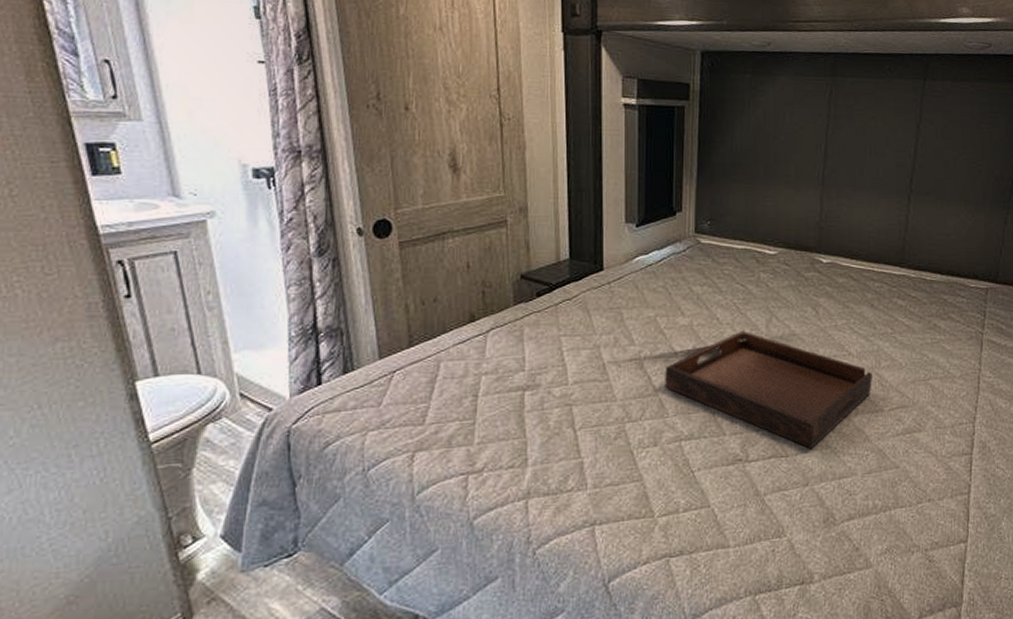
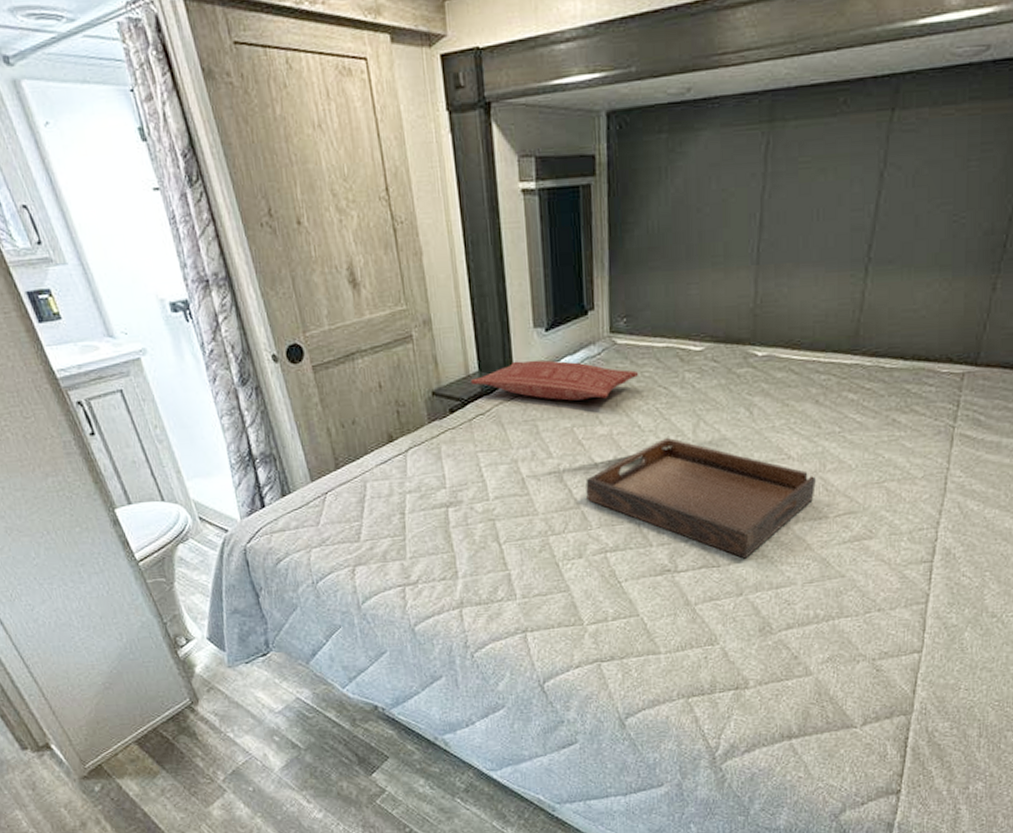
pillow: none [560,252,720,292] -> present [470,360,639,401]

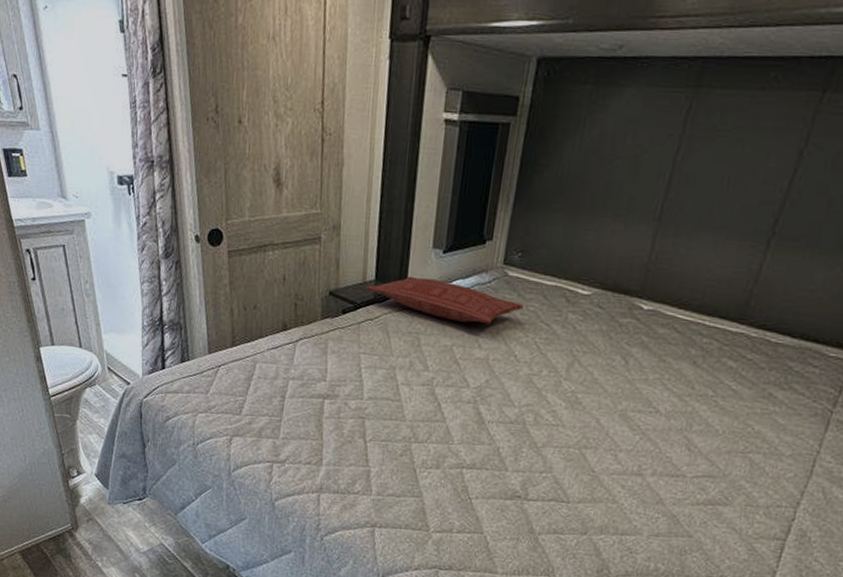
serving tray: present [585,437,816,559] -> none [453,371,680,500]

